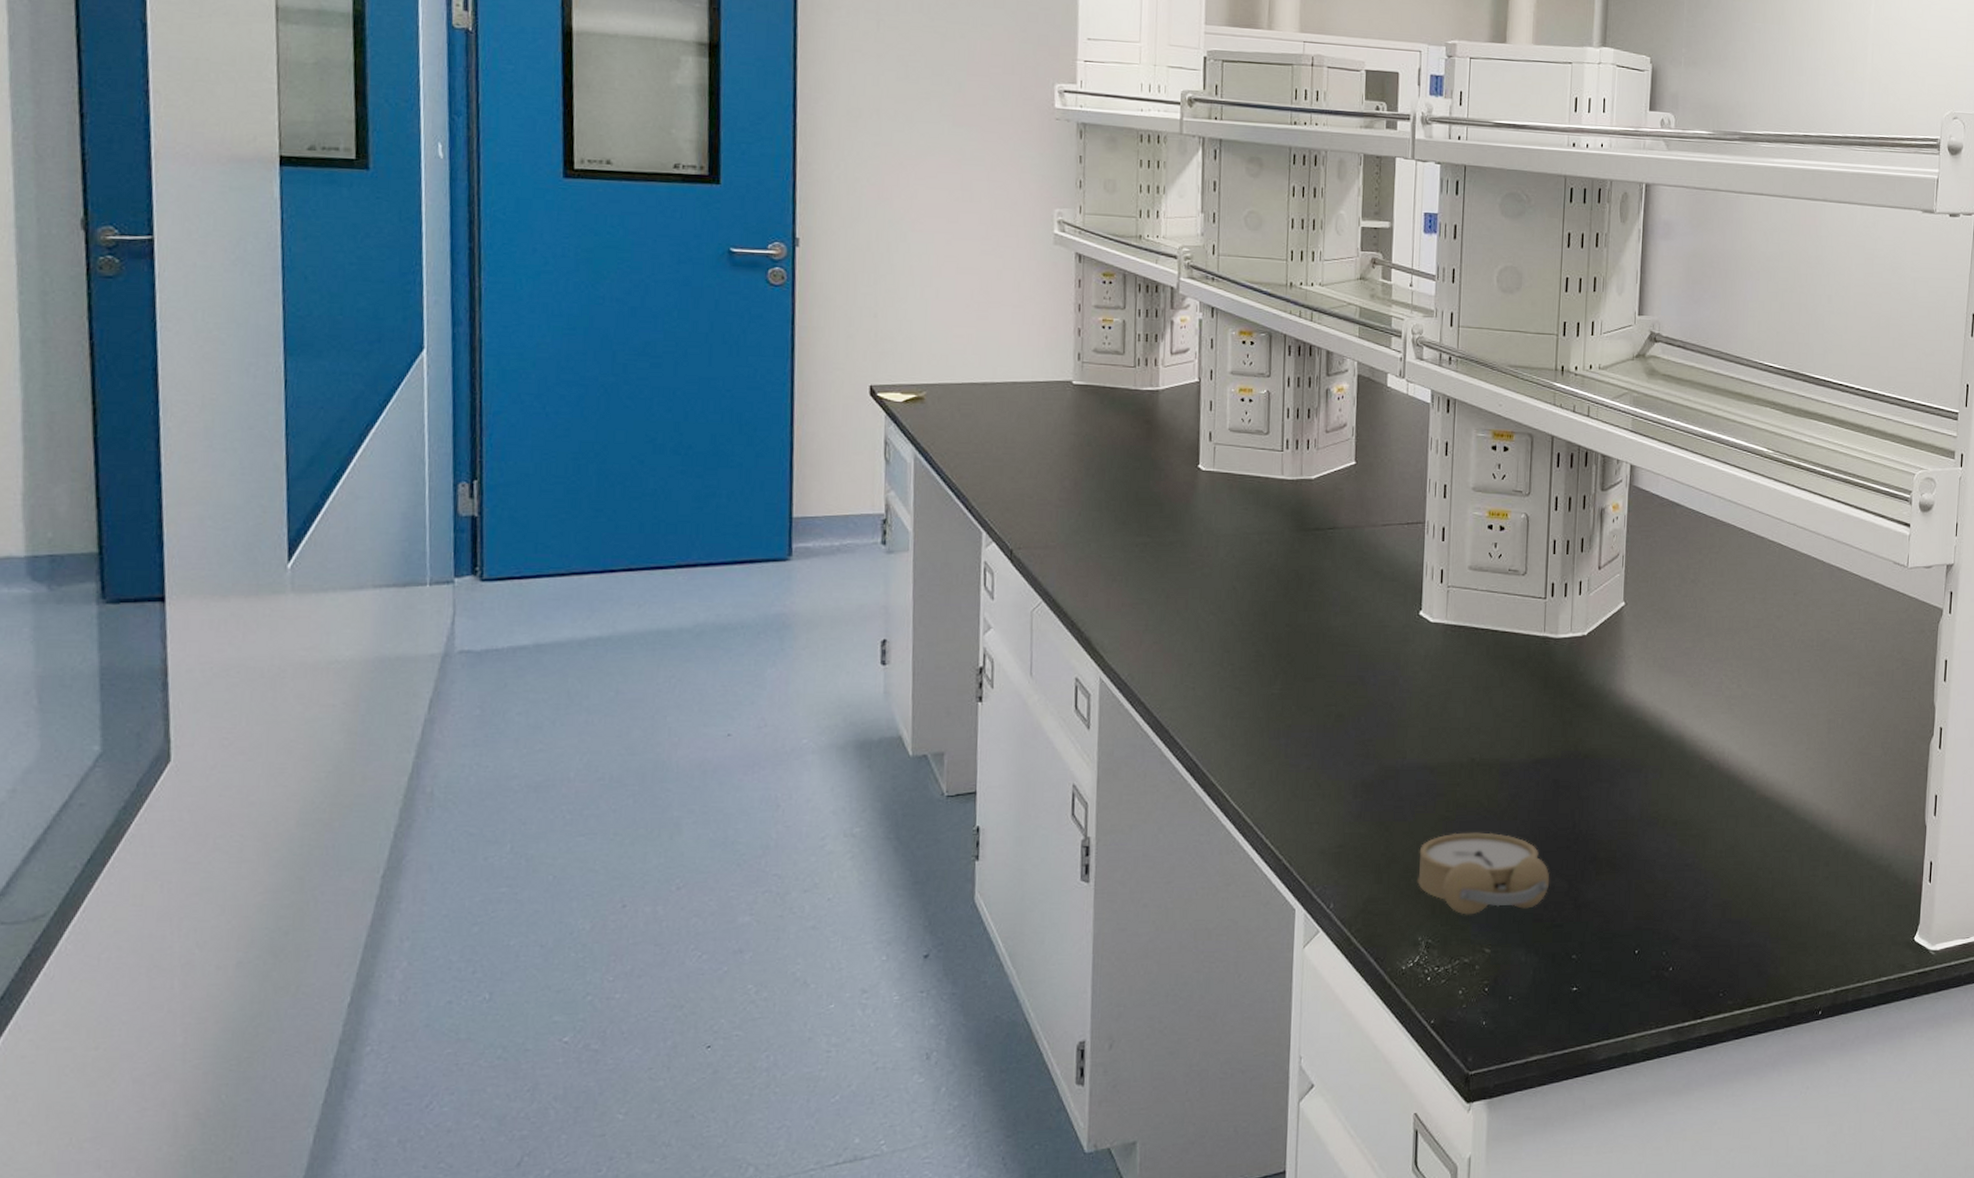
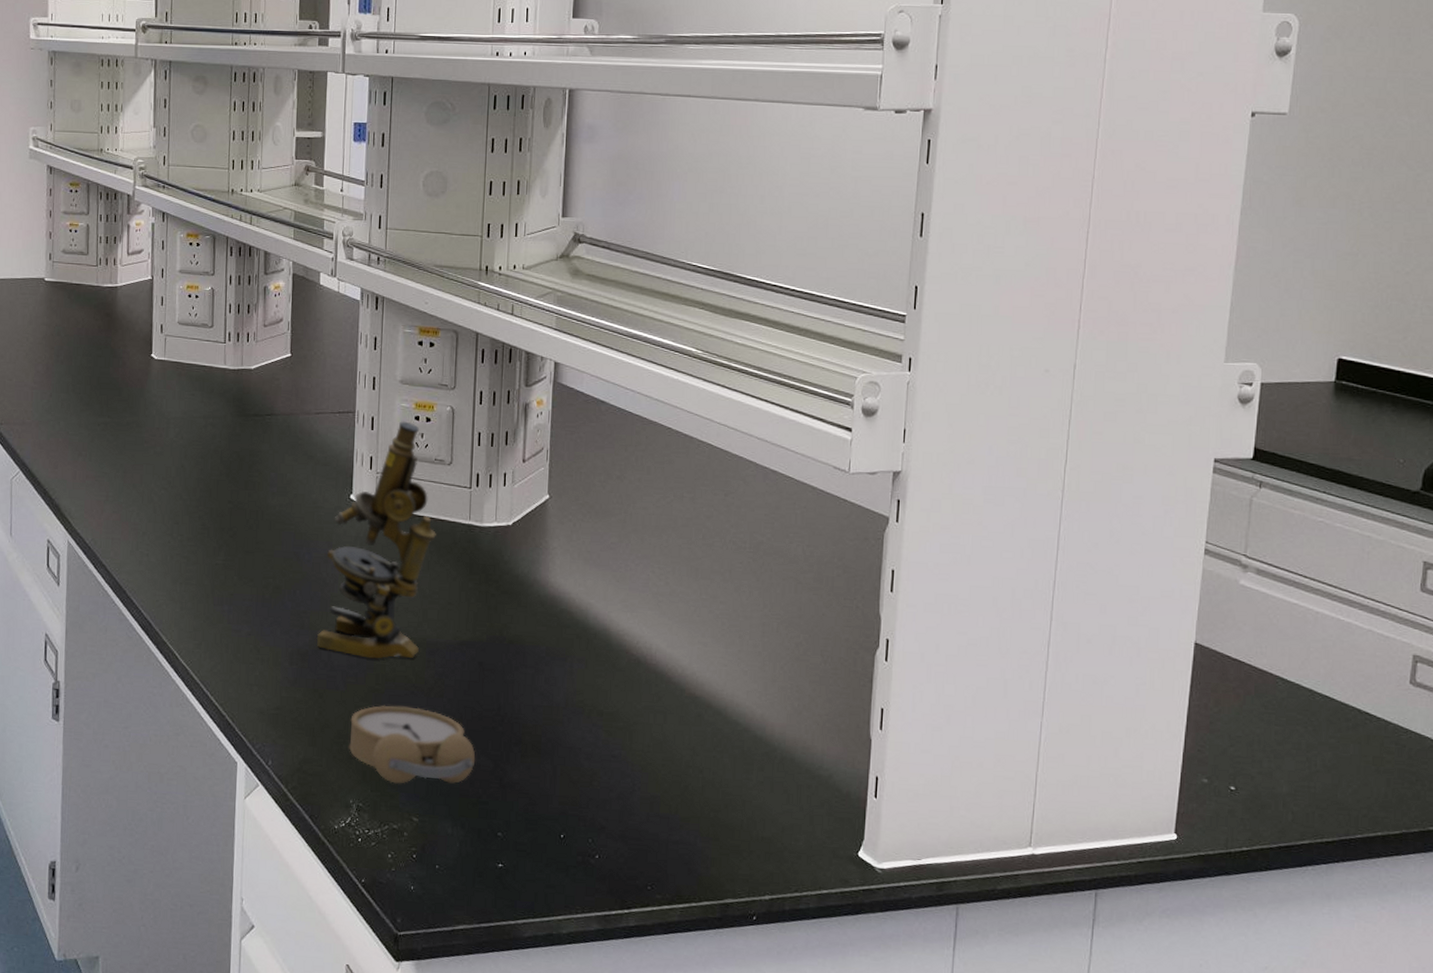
microscope: none [1382,530,1510,785] -> present [316,421,436,659]

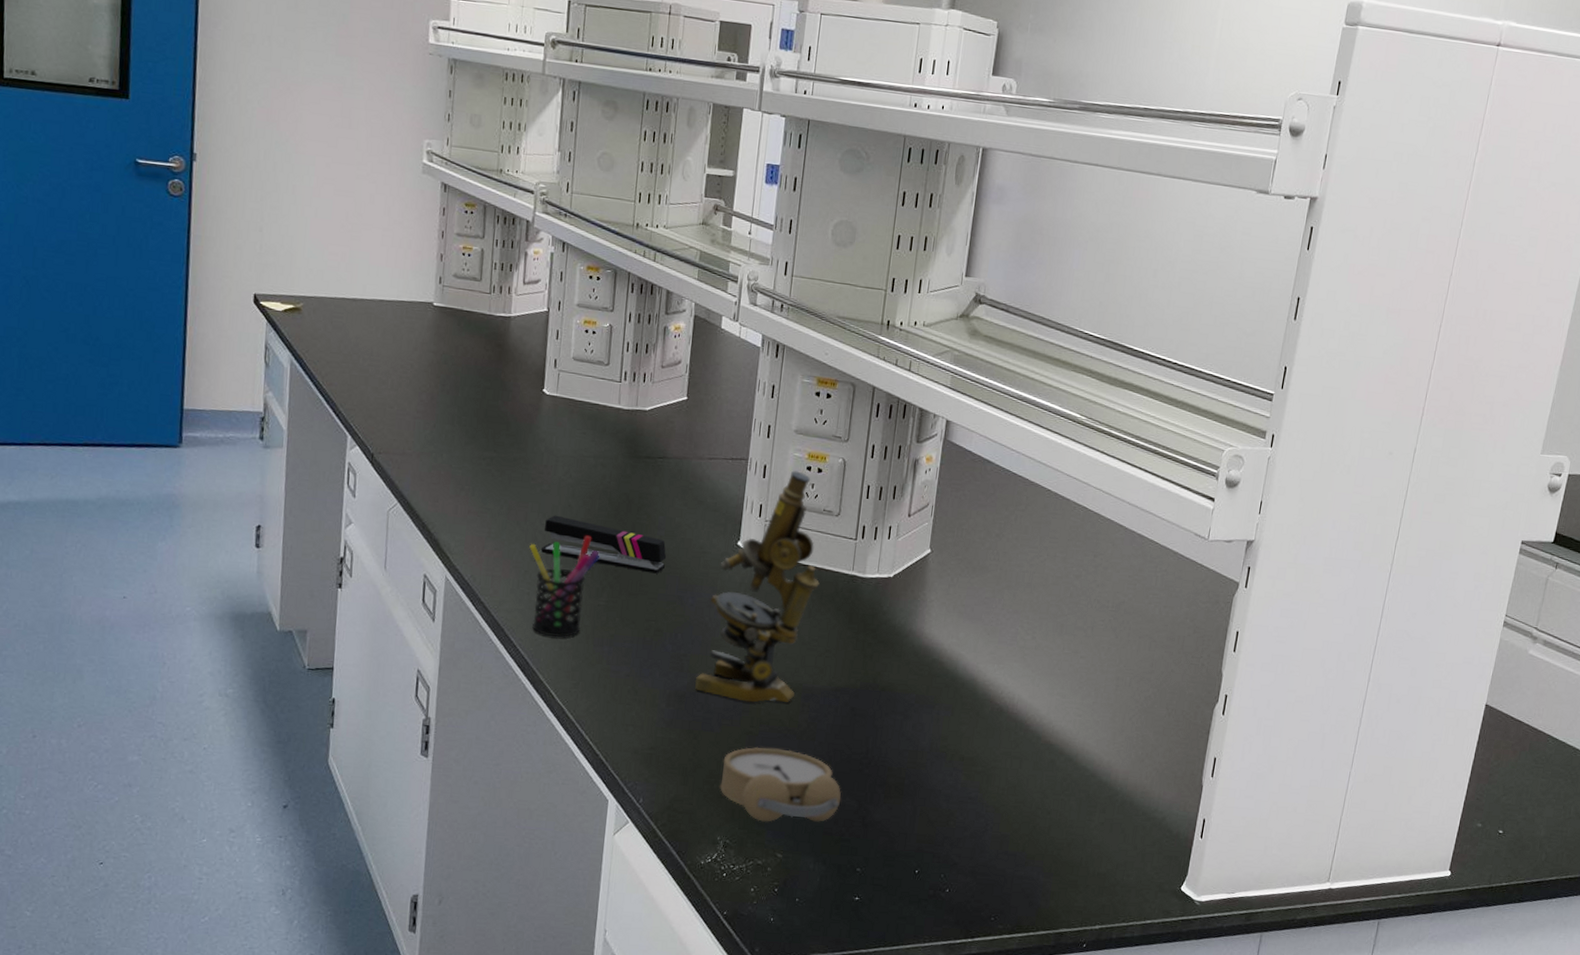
pen holder: none [146,495,215,597] -> present [529,535,600,637]
stapler: none [158,476,281,531] -> present [541,515,667,574]

